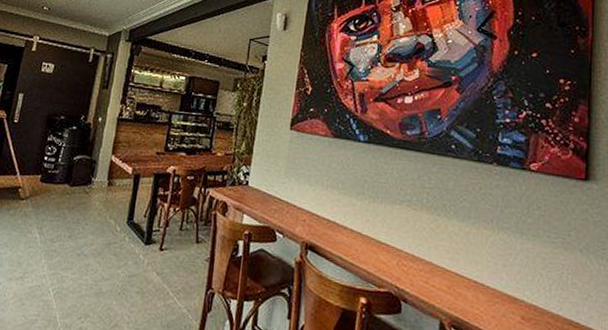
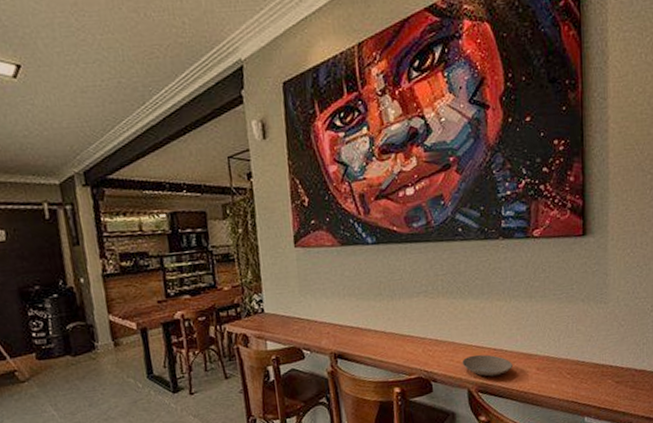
plate: none [437,282,494,314] -> present [462,354,513,377]

